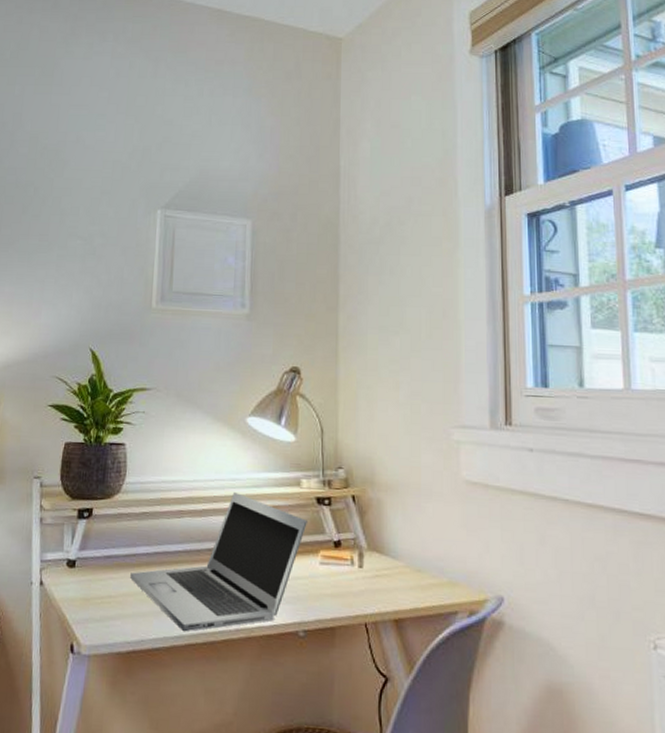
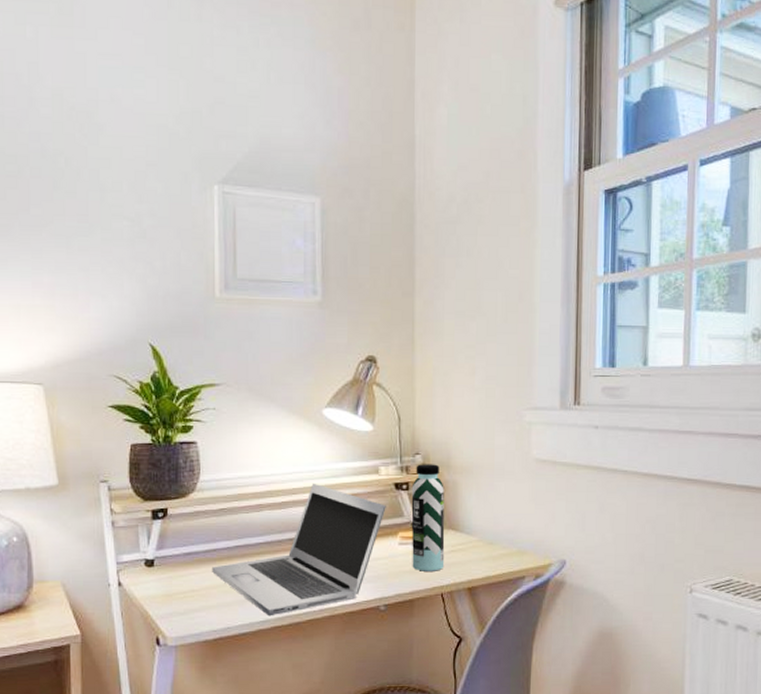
water bottle: none [333,479,369,597] -> present [411,464,445,571]

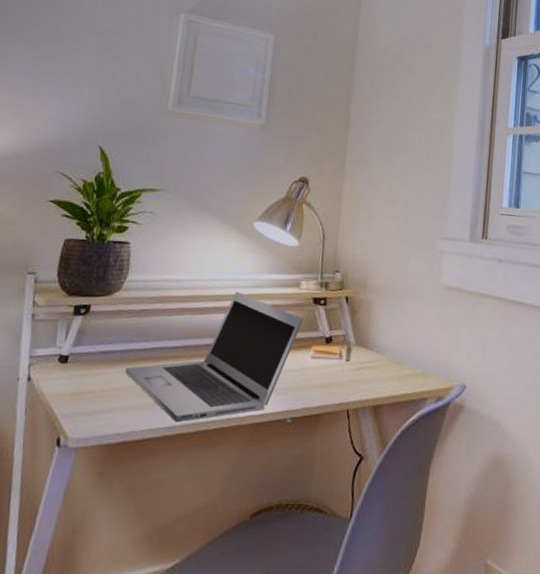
water bottle: present [411,464,445,571] -> none [322,281,359,387]

